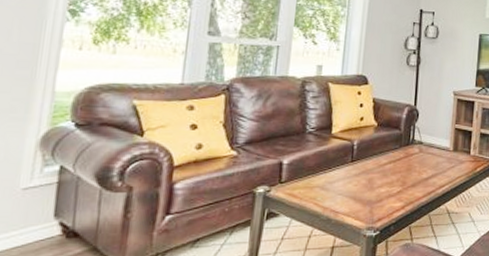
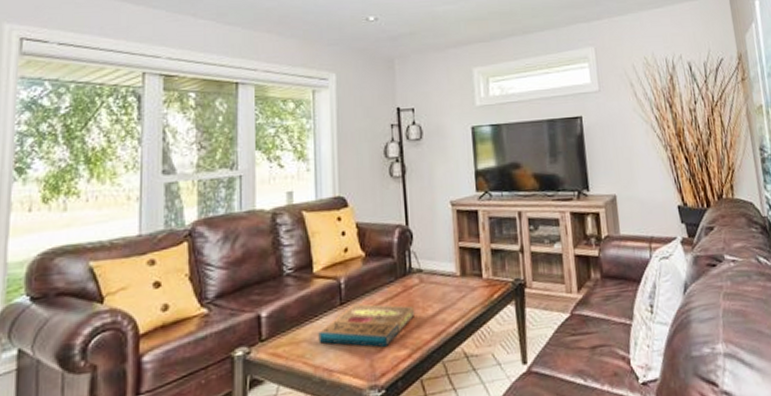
pizza box: none [329,163,412,199] -> present [318,304,414,348]

